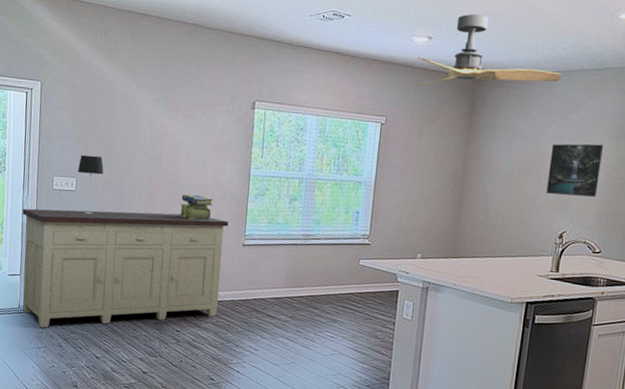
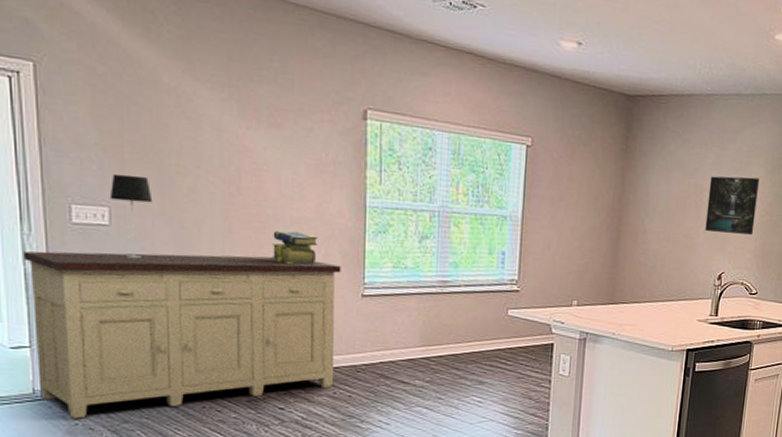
ceiling fan: present [416,14,561,86] -> none [565,18,719,106]

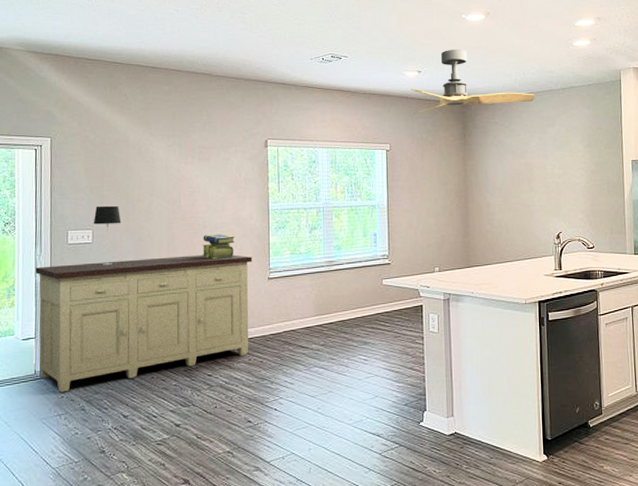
ceiling fan: none [565,18,719,106] -> present [410,49,535,114]
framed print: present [705,176,759,235] -> none [537,152,582,199]

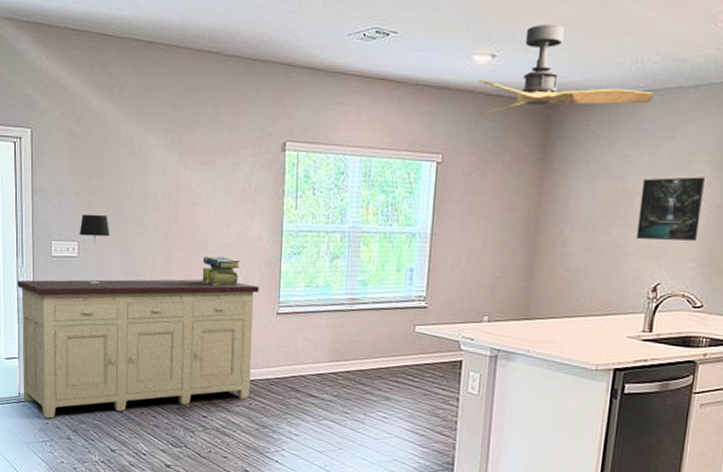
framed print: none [537,152,582,199] -> present [636,177,705,241]

